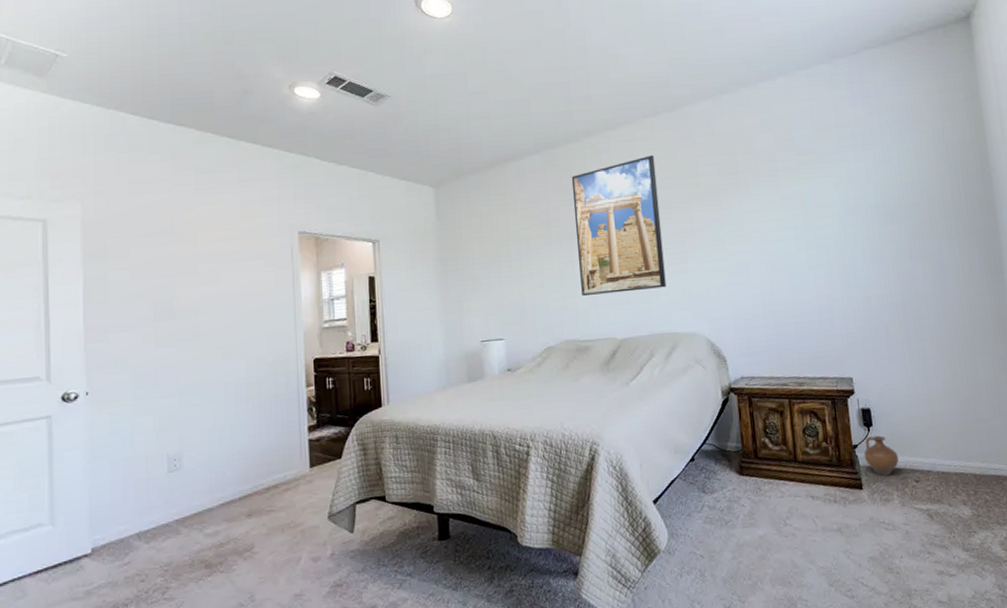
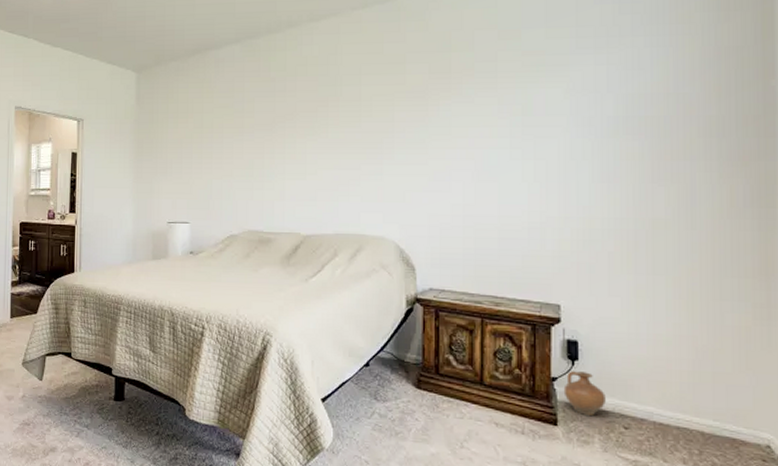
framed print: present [571,155,667,295] -> none [269,49,359,188]

